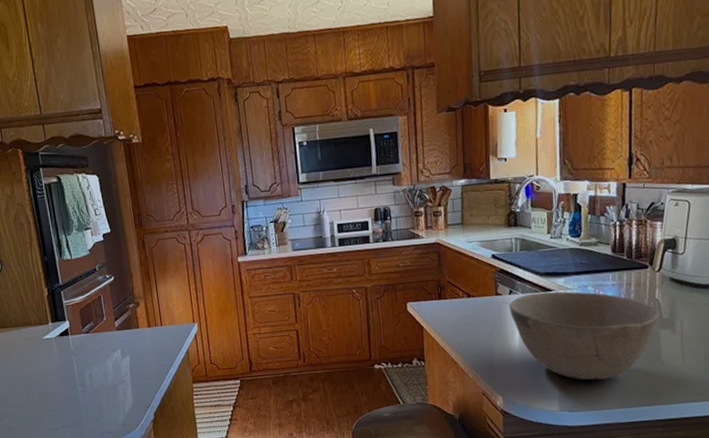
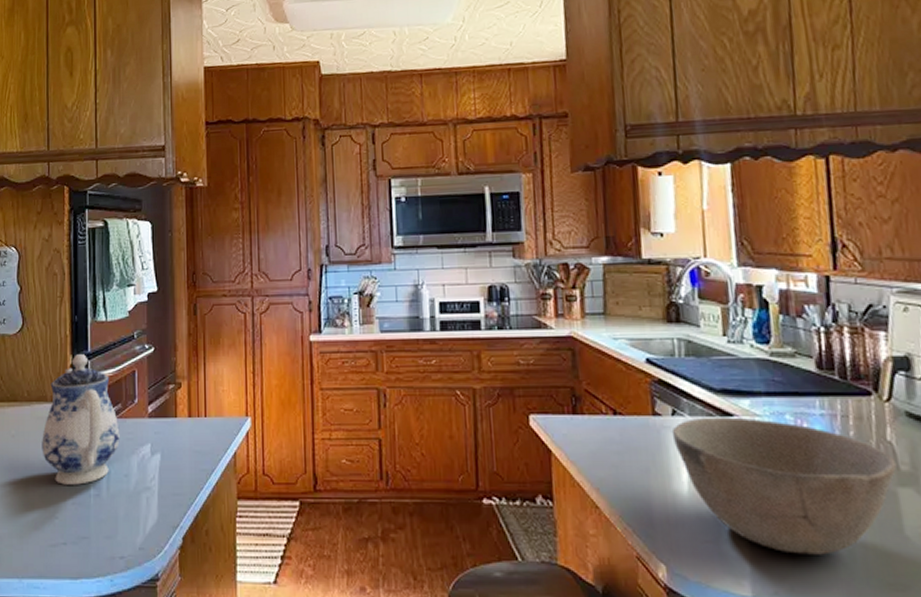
teapot: none [32,286,96,386] -> present [42,354,120,485]

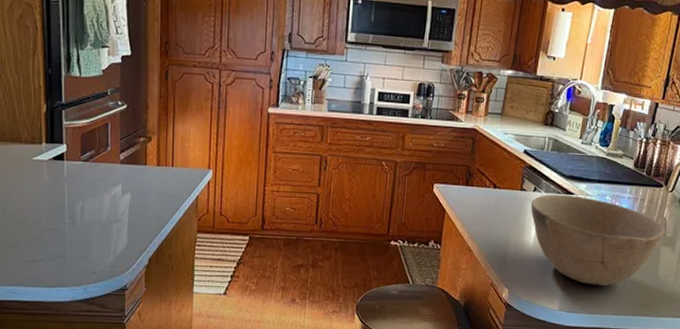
teapot: present [42,354,120,485] -> none [17,104,93,214]

